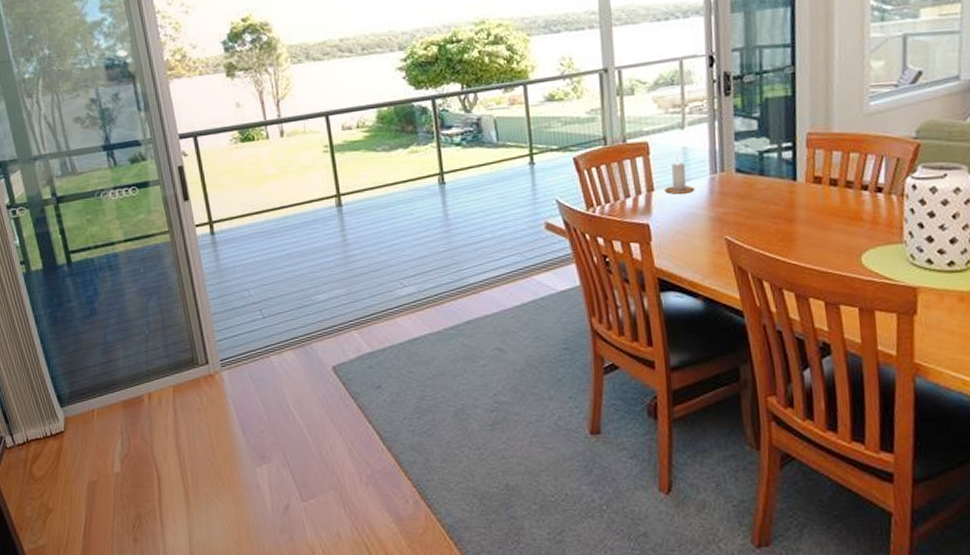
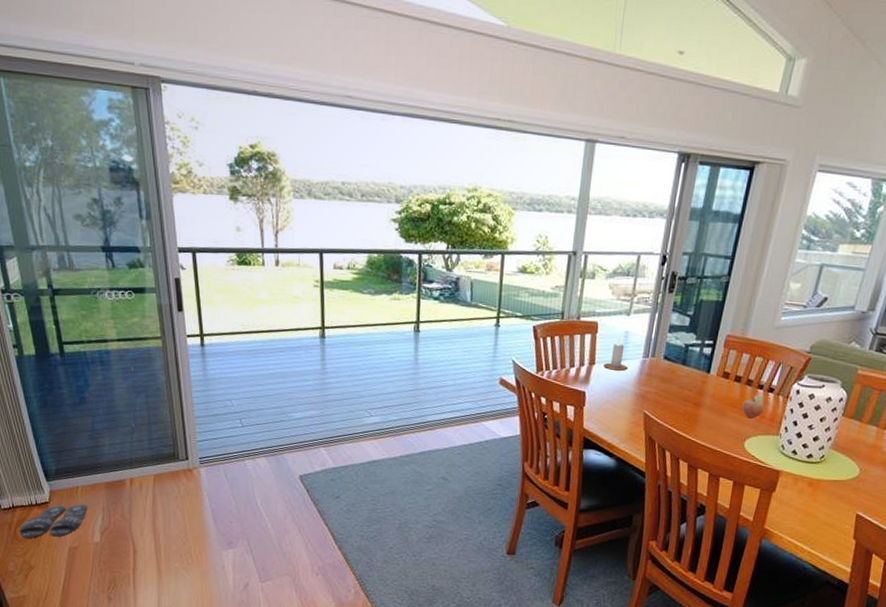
slippers: none [35,429,105,476] -> present [19,504,88,538]
fruit: none [846,198,876,227] -> present [741,395,764,419]

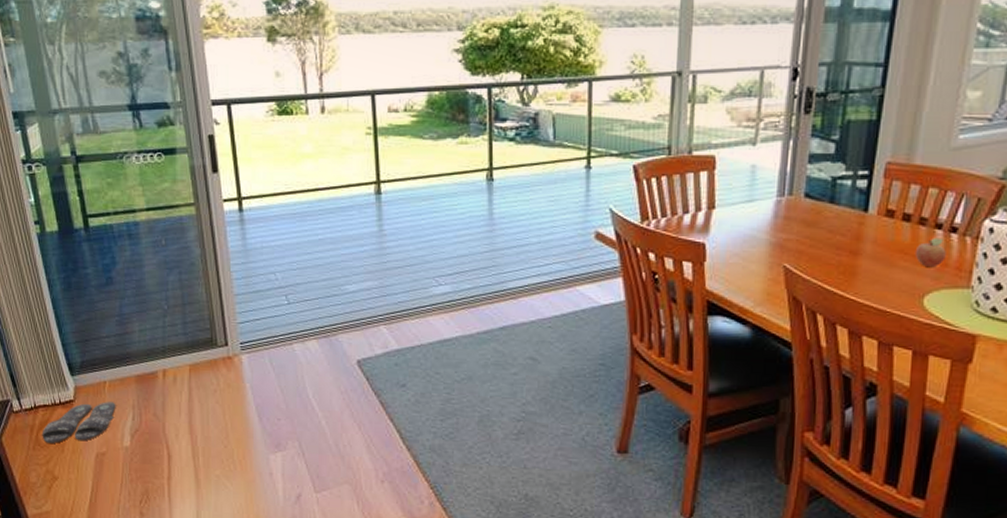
candle: present [603,335,628,371] -> none [726,170,758,215]

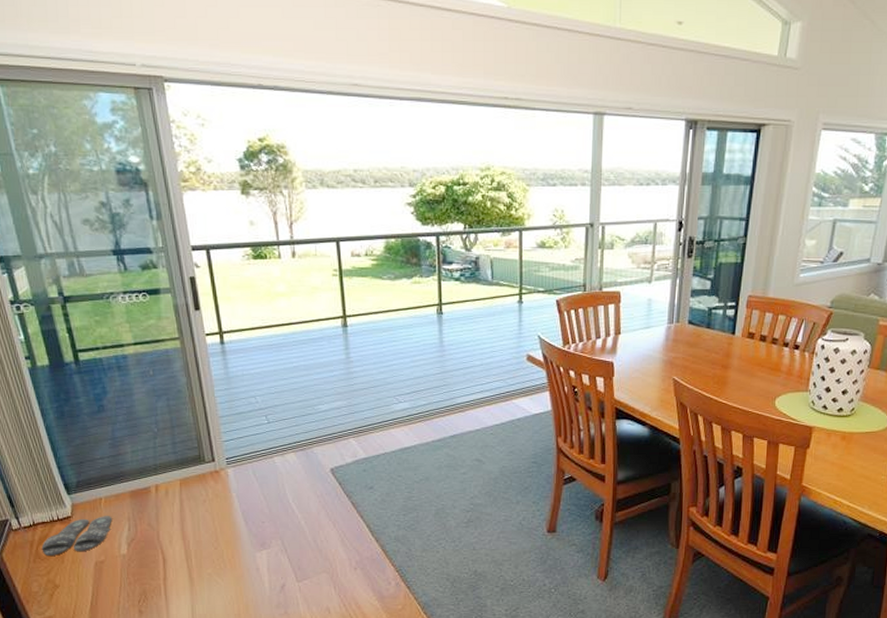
fruit: present [914,237,946,268] -> none [769,353,791,377]

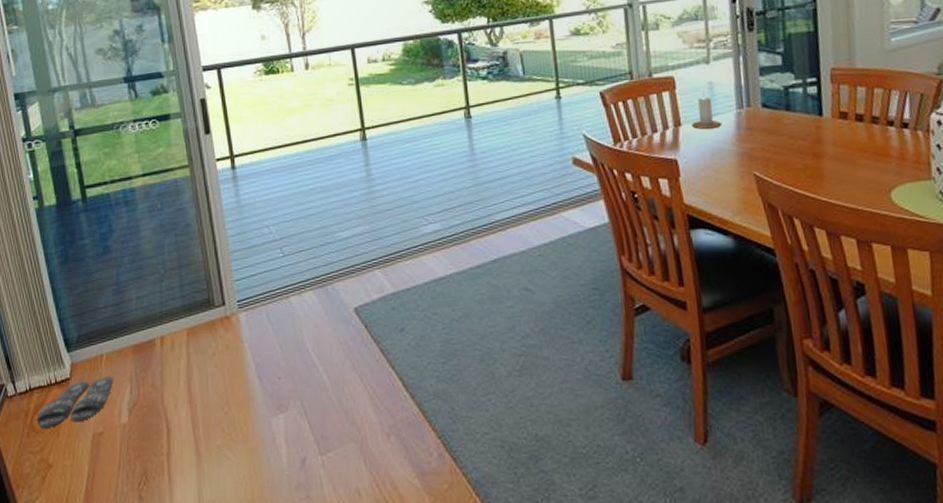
candle: none [629,303,653,338] -> present [692,87,721,129]

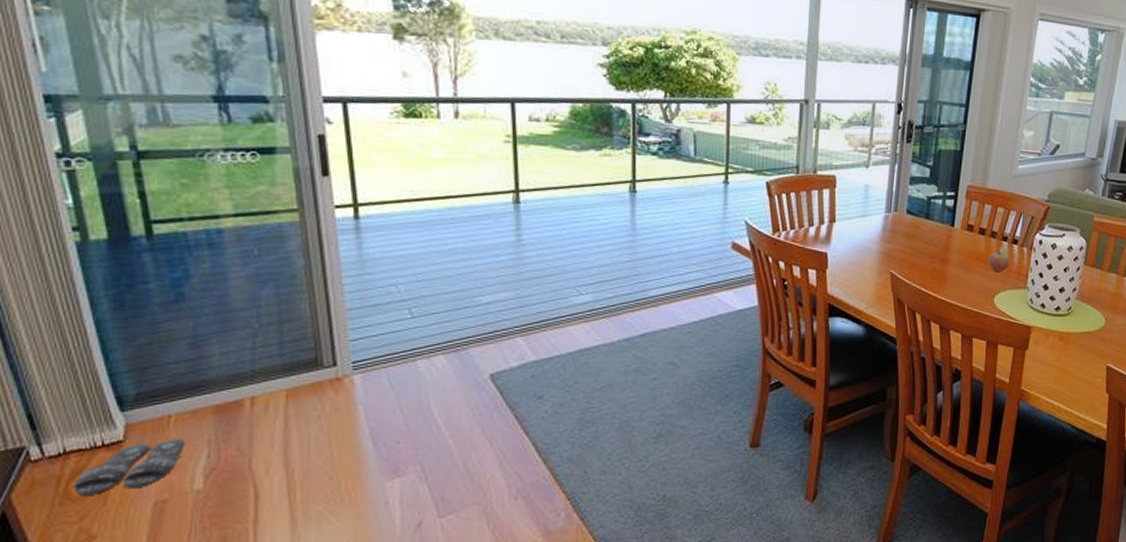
candle: present [692,87,721,129] -> none [845,189,870,228]
fruit: none [873,134,903,164] -> present [988,248,1010,273]

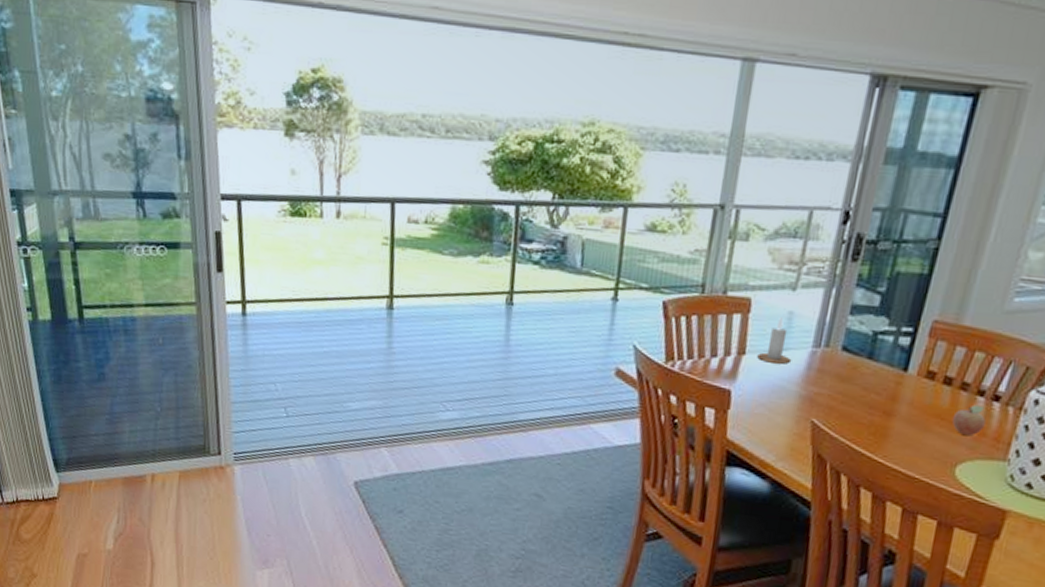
slippers: present [74,439,185,495] -> none [22,501,101,541]
candle: none [845,189,870,228] -> present [757,316,791,364]

